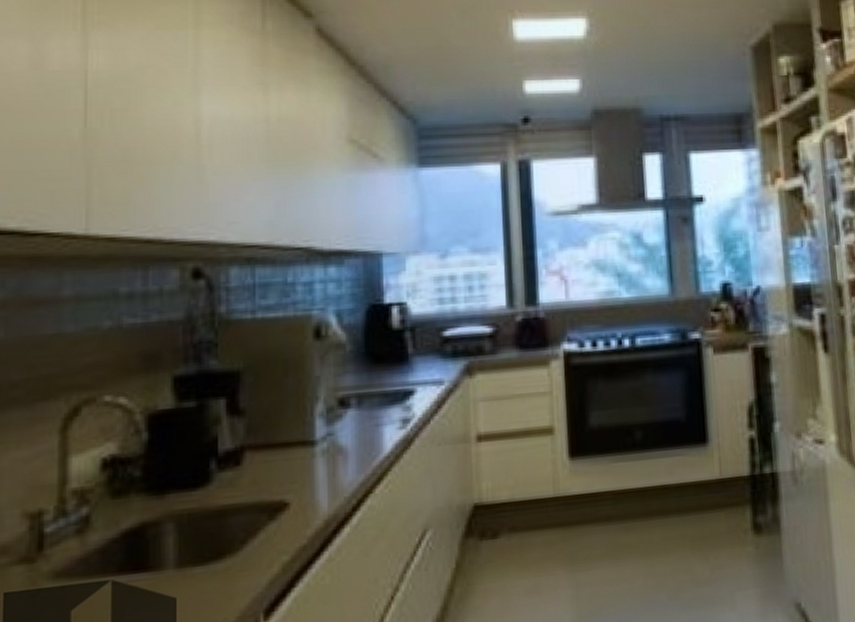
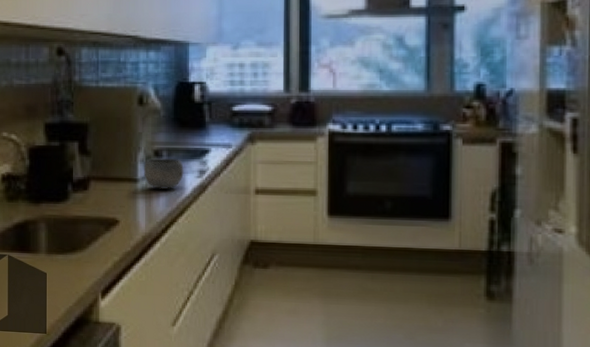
bowl: none [323,406,381,451] -> present [143,158,184,190]

